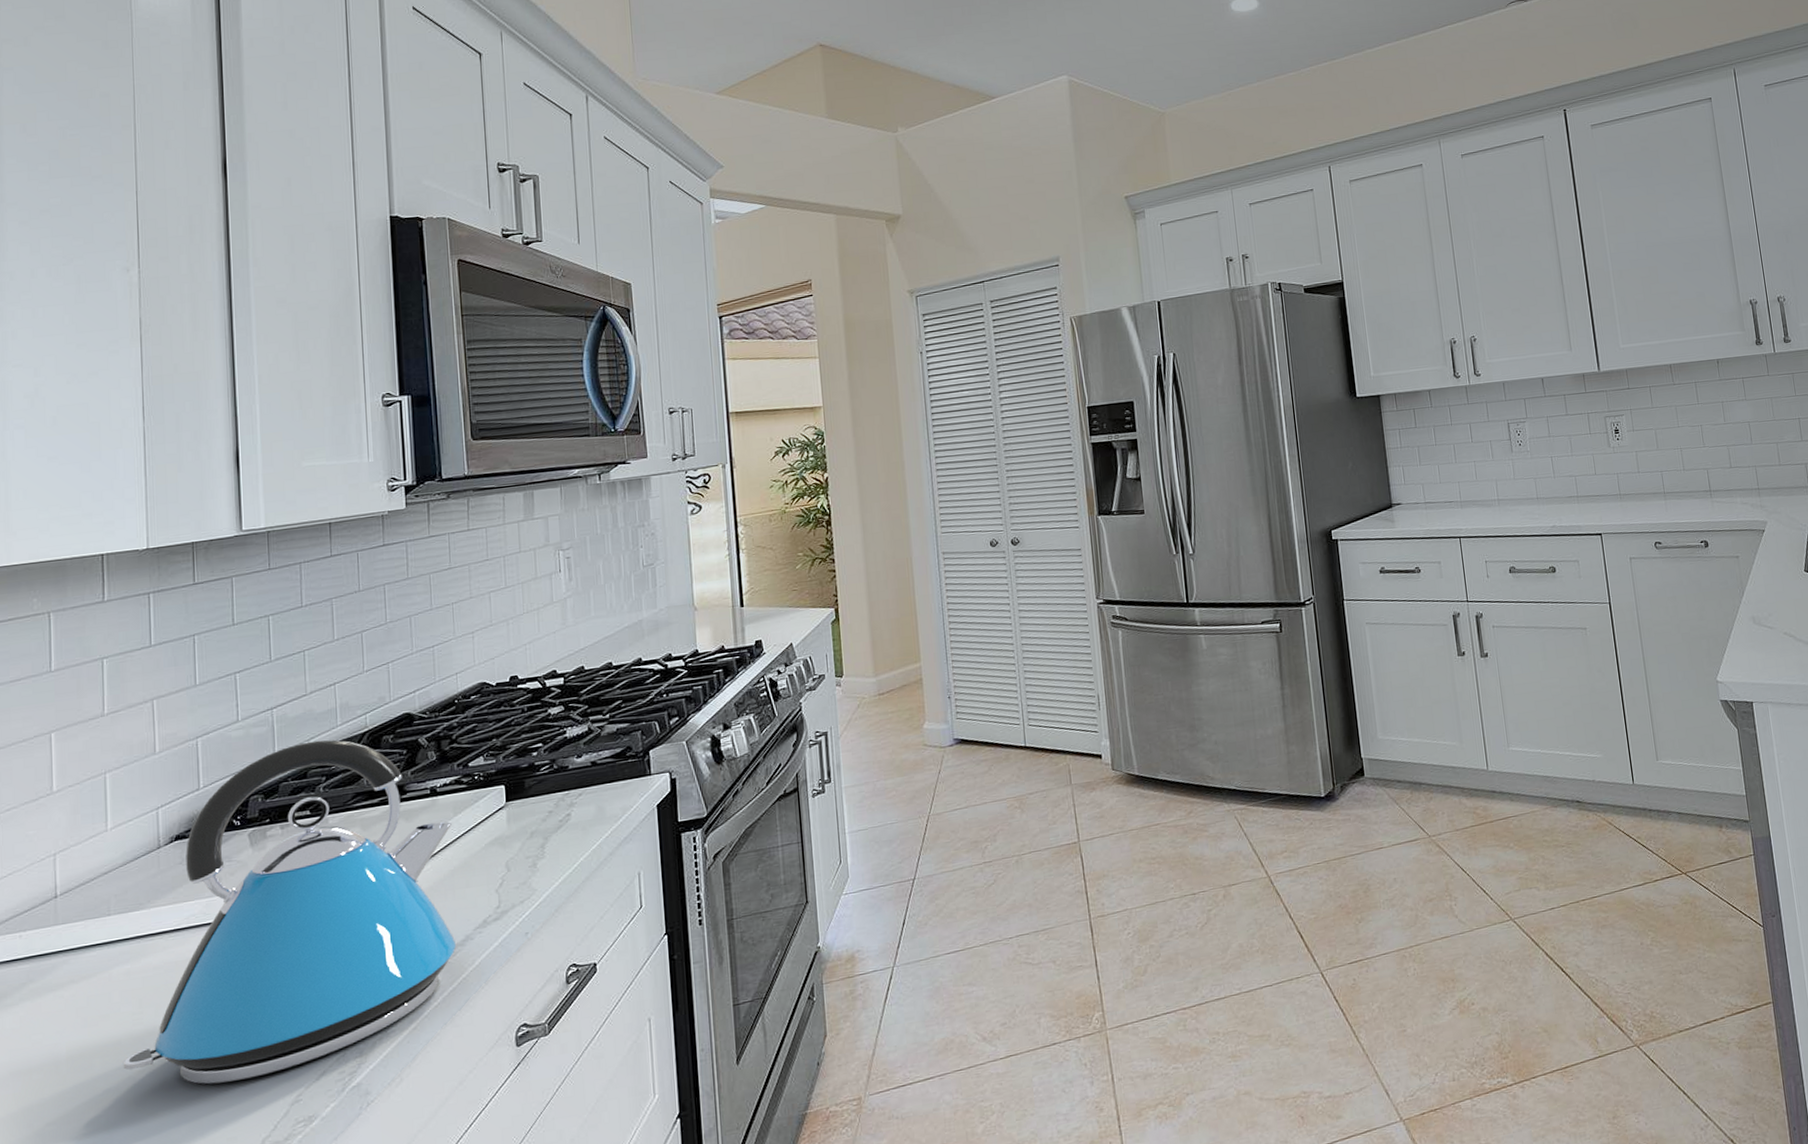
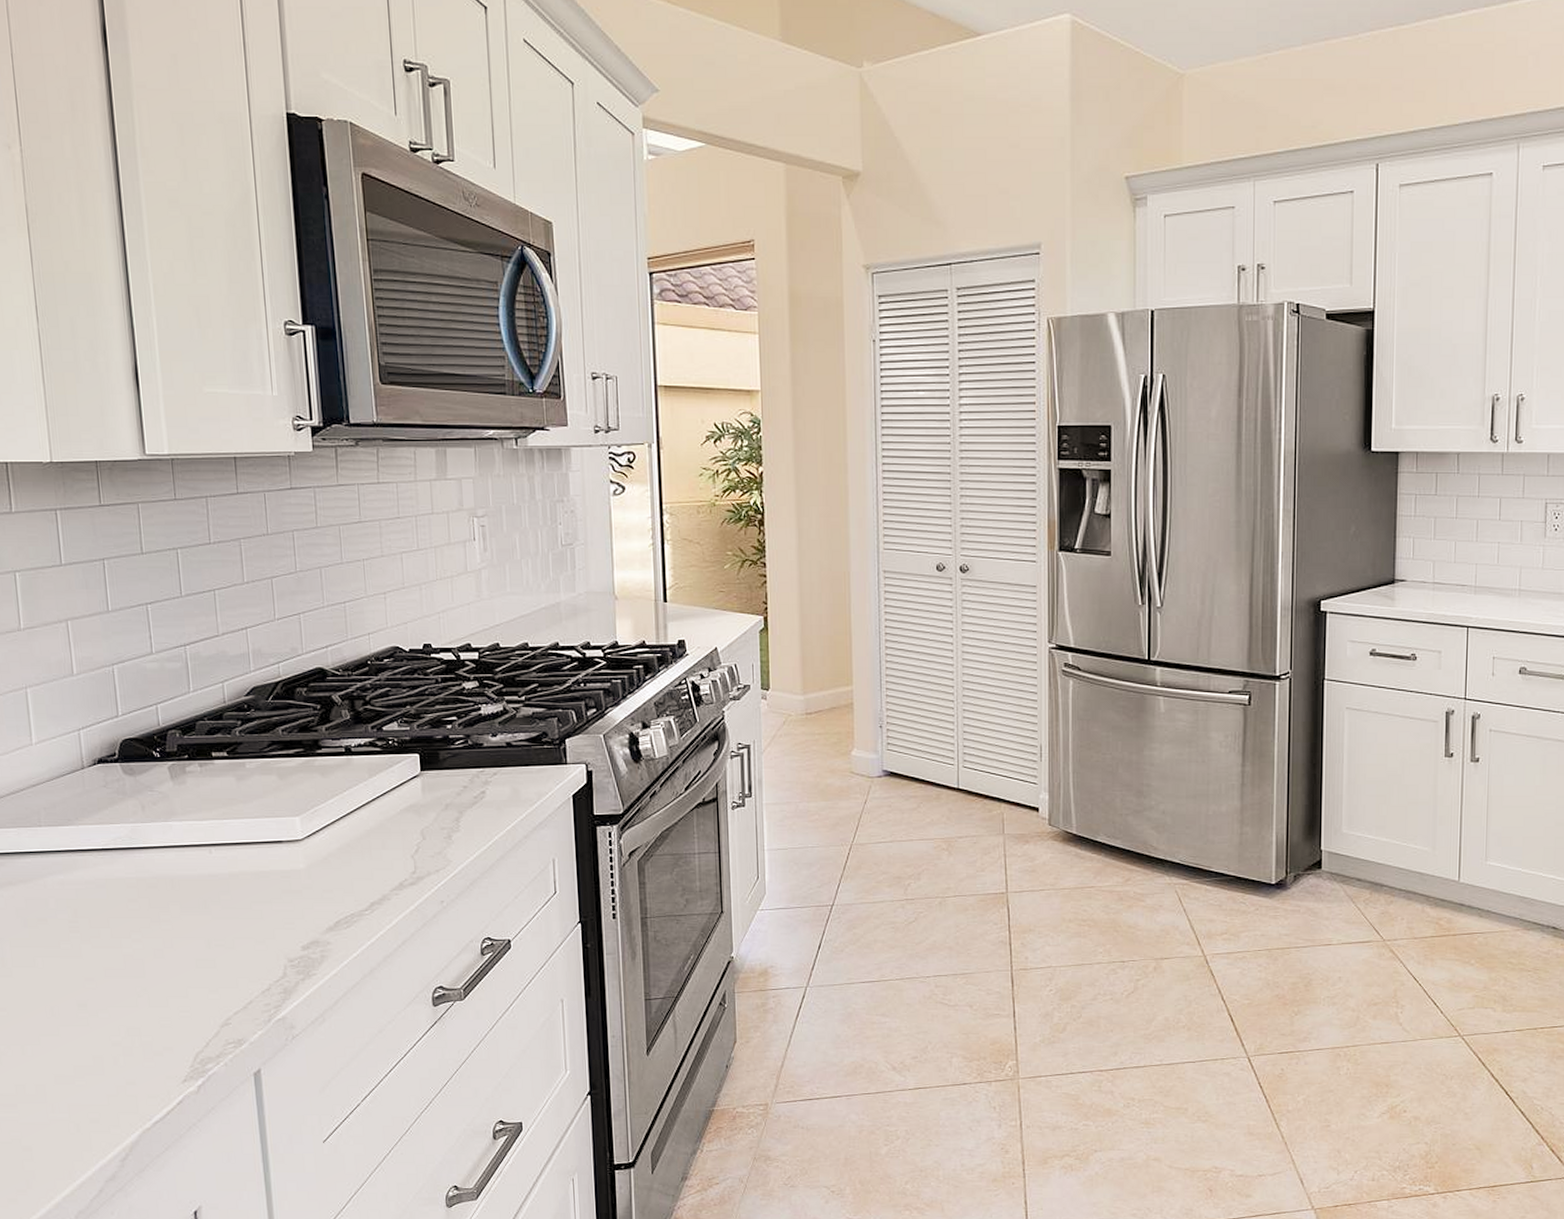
kettle: present [124,739,456,1085] -> none [64,683,373,998]

